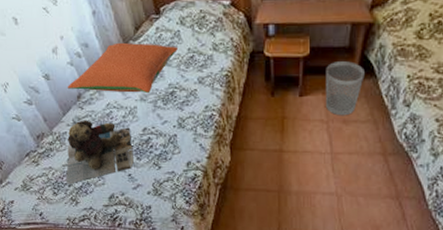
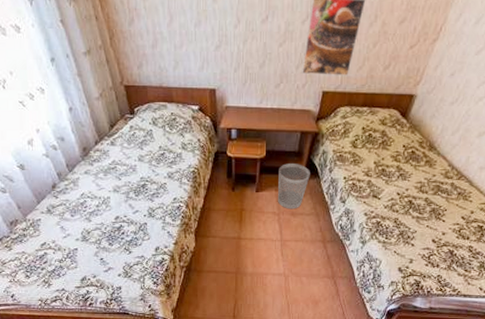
teddy bear: present [65,120,134,184] -> none [38,208,106,268]
pillow: present [67,42,178,93] -> none [42,138,150,185]

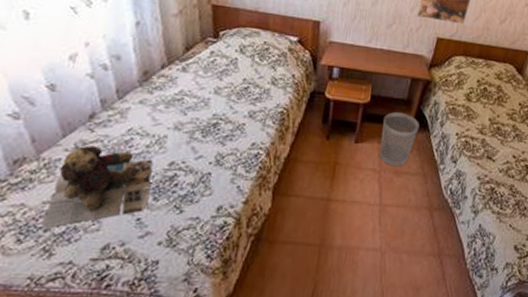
teddy bear: none [38,208,106,268] -> present [41,145,152,229]

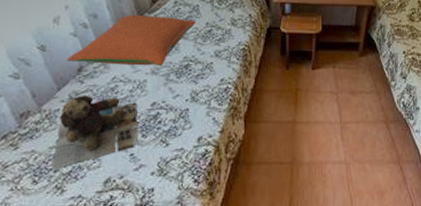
pillow: none [77,60,232,121] -> present [66,14,195,66]
wastebasket: present [380,112,419,167] -> none [336,38,369,88]

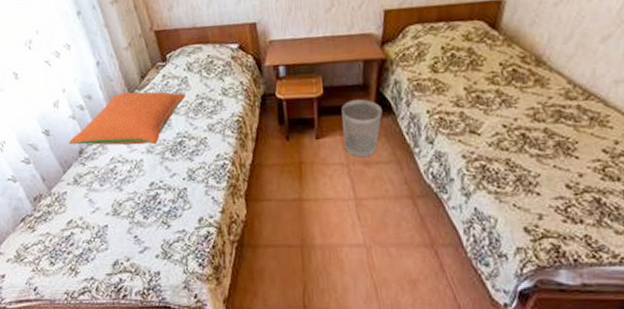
teddy bear: present [51,95,138,170] -> none [64,177,140,252]
wastebasket: none [336,38,369,88] -> present [341,99,383,158]

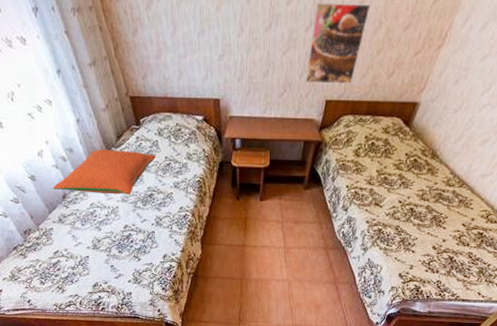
wastebasket: present [341,99,383,158] -> none [282,173,313,218]

